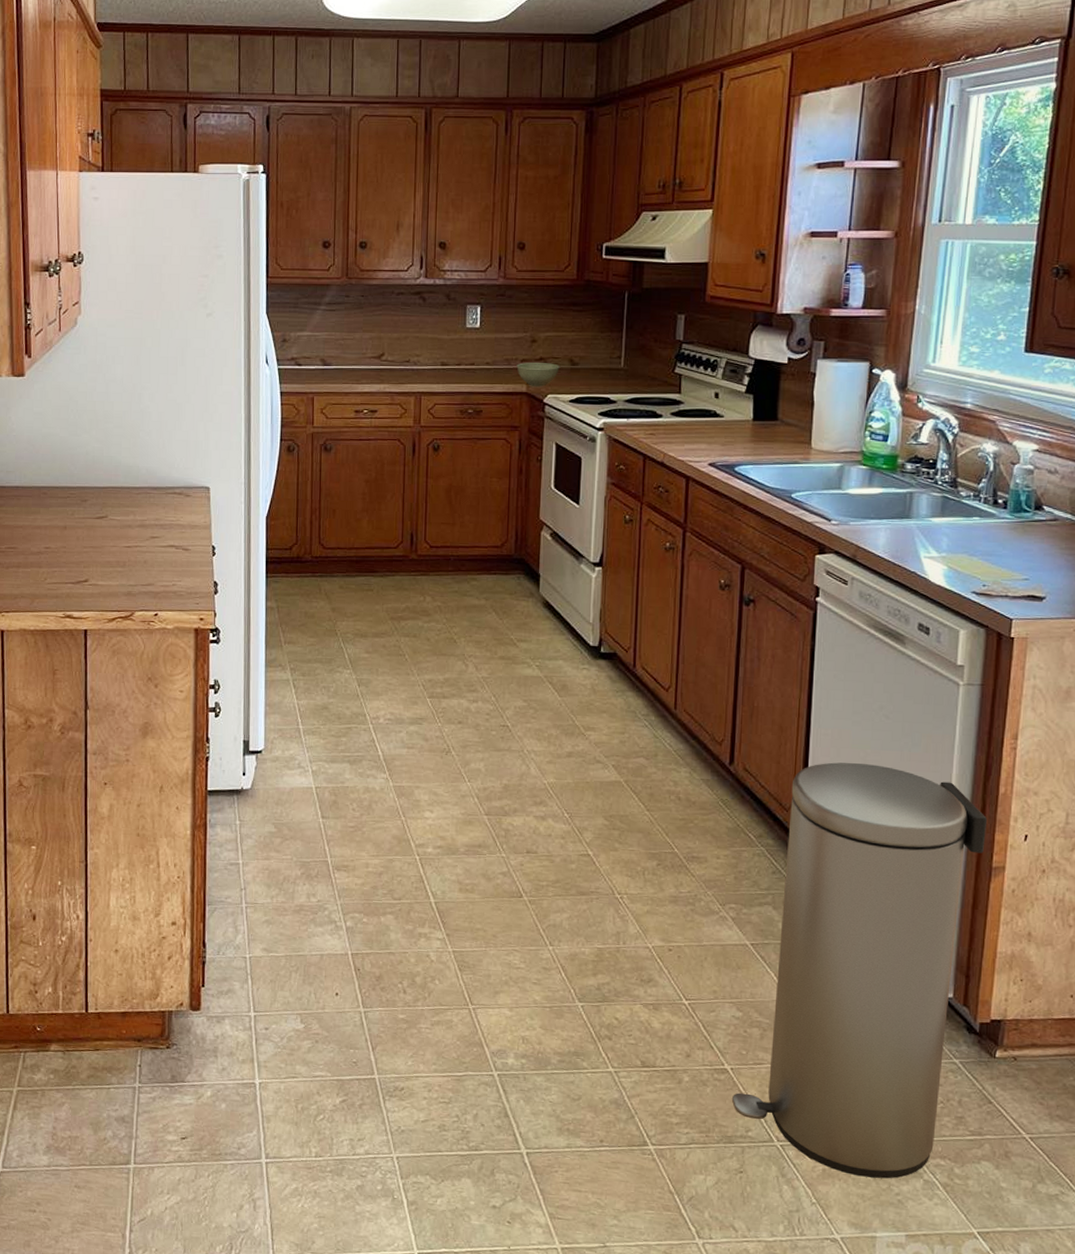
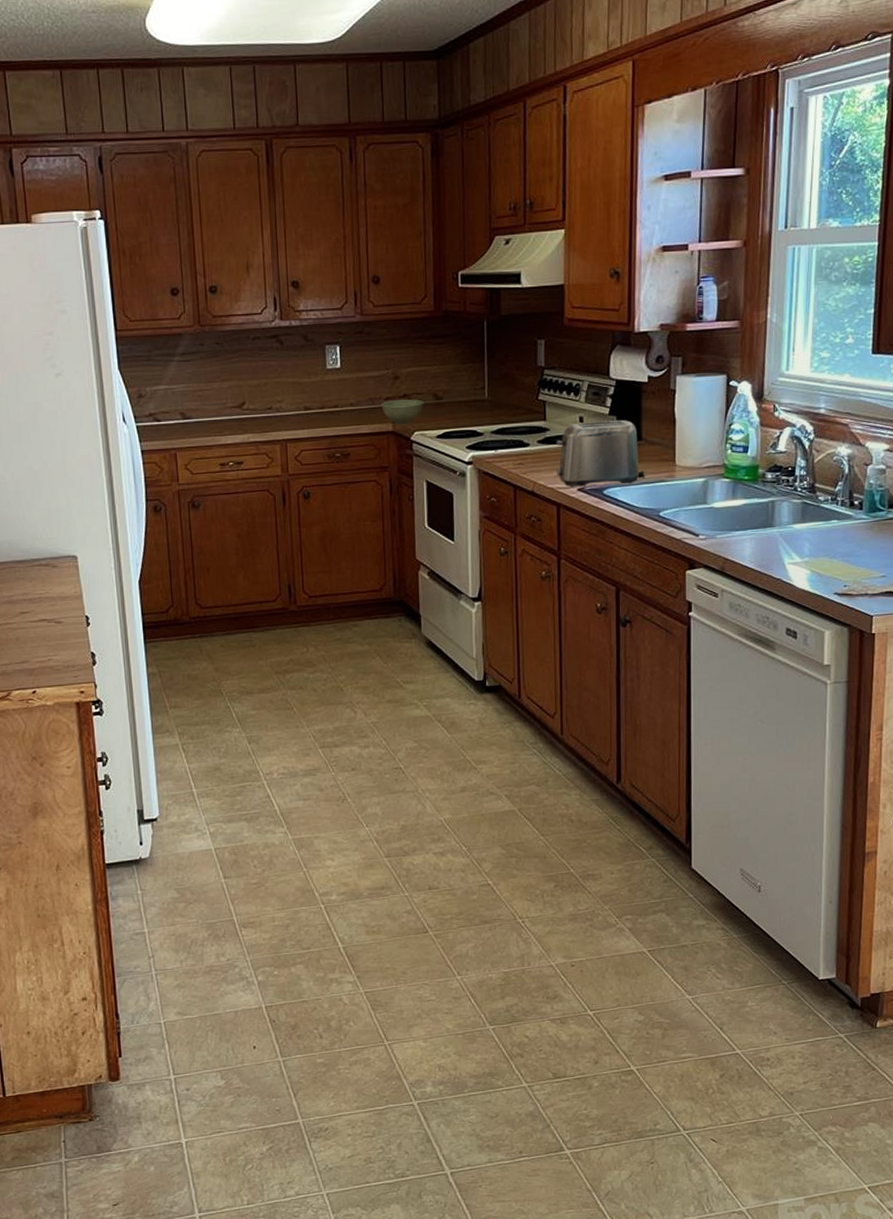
toaster: none [688,398,781,463] -> present [556,420,647,489]
pedal bin: present [731,762,988,1179] -> none [639,768,859,1152]

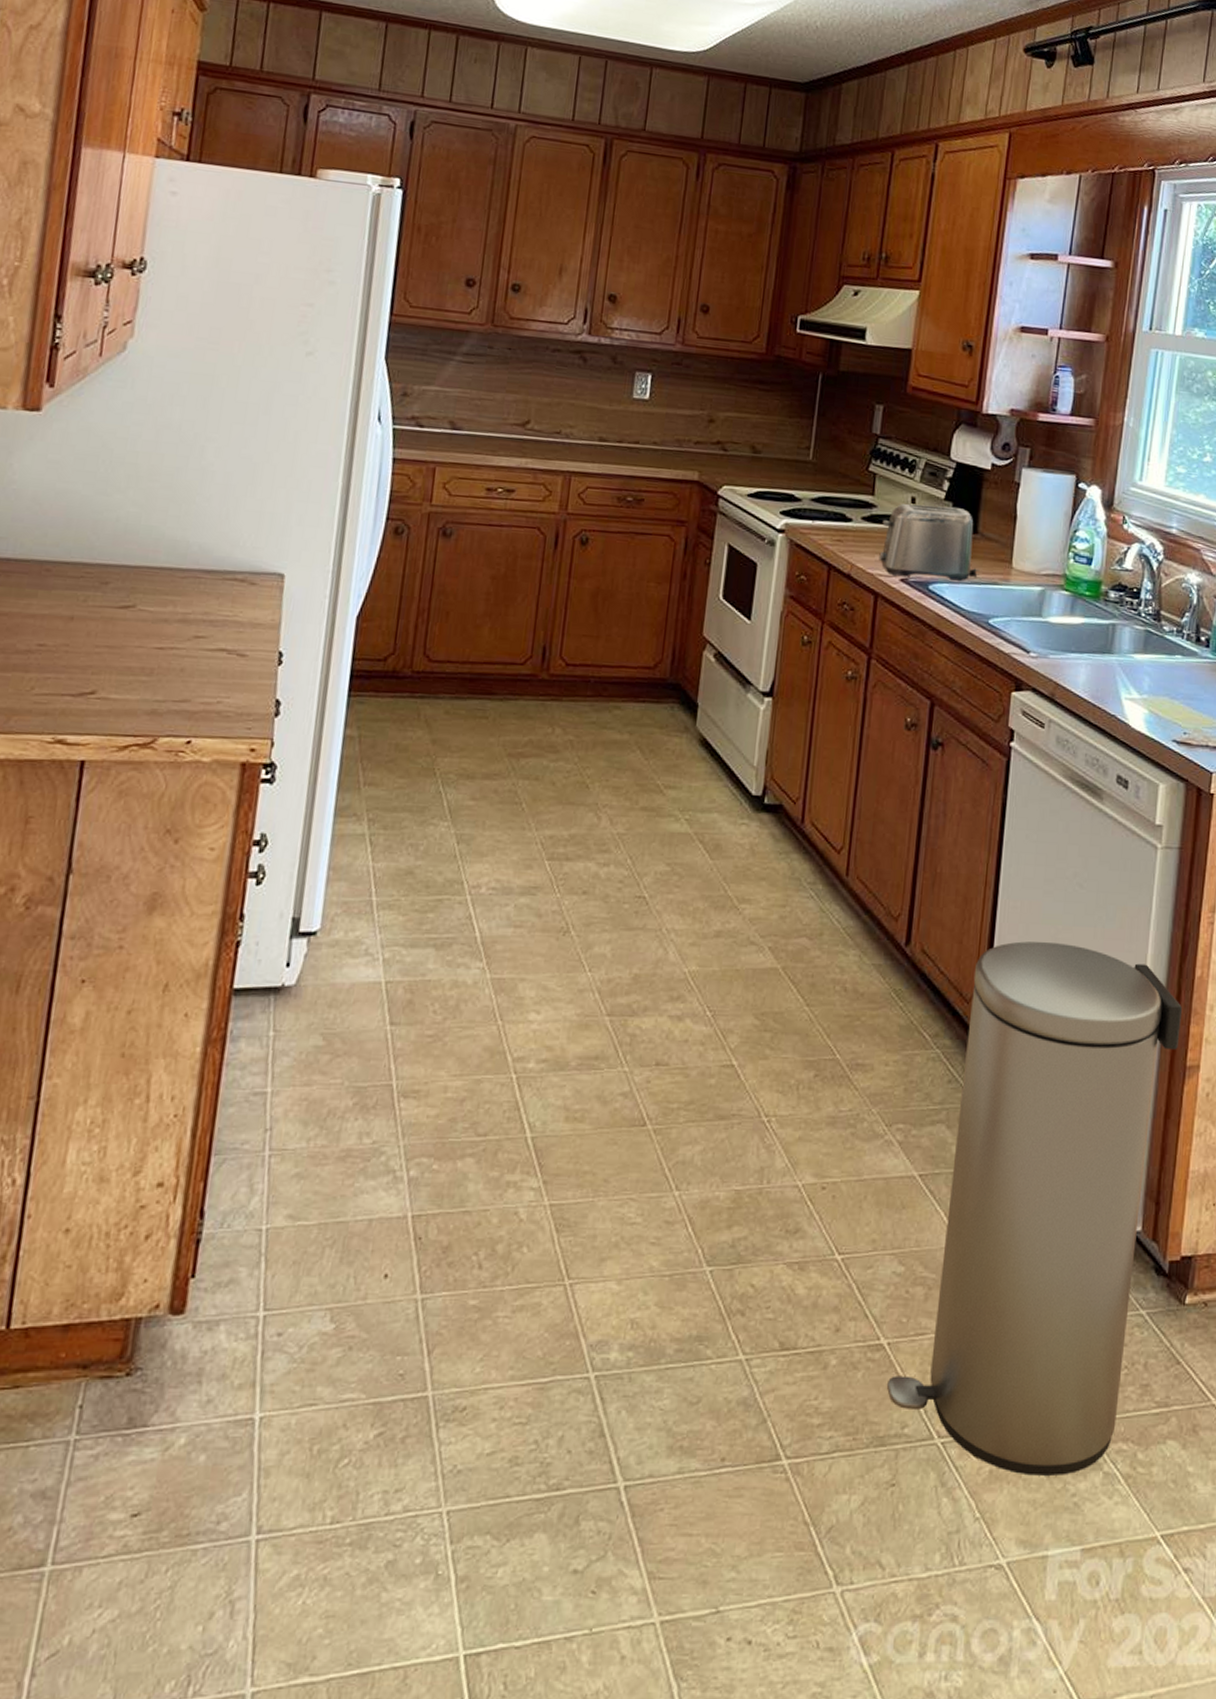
bowl: present [381,399,424,427] -> none [689,445,739,478]
pedal bin: none [639,768,859,1152] -> present [886,941,1183,1476]

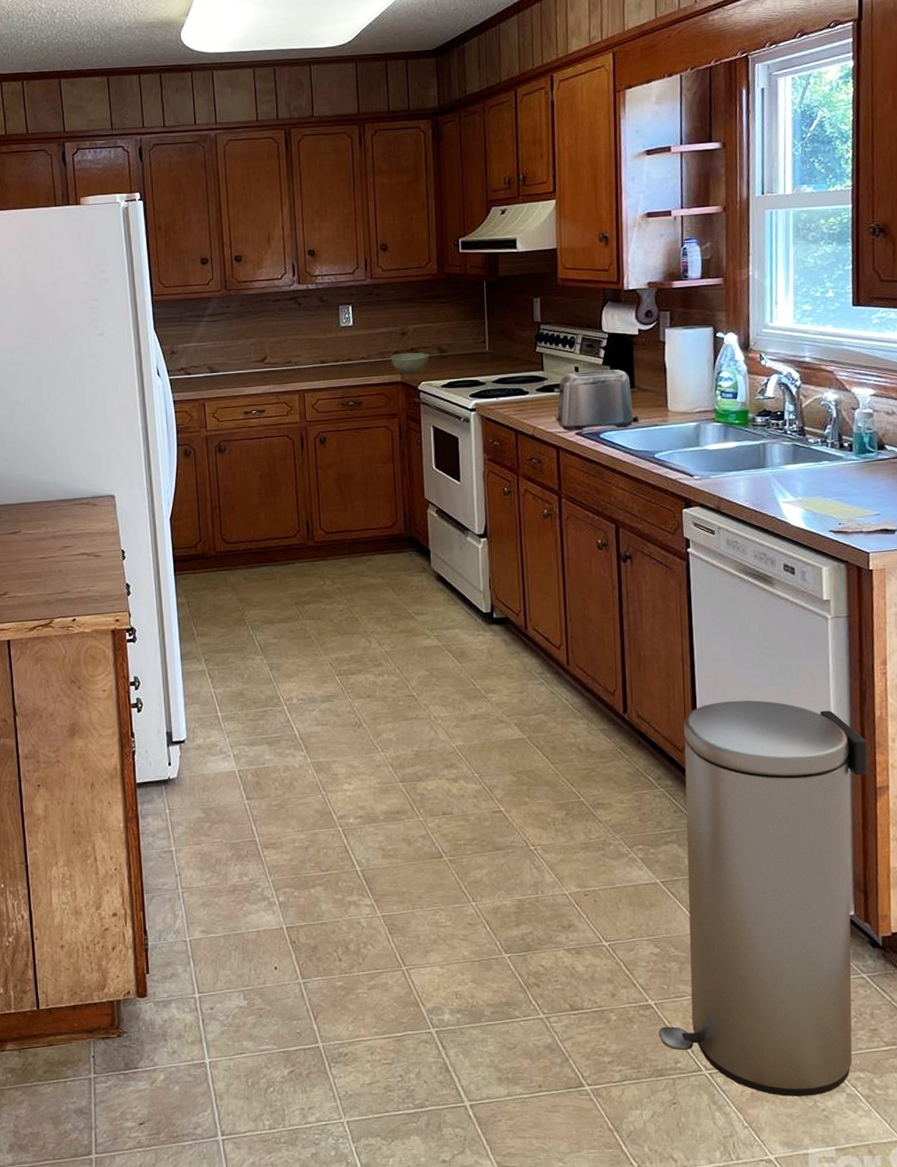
bowl: none [689,445,739,478] -> present [390,352,430,378]

